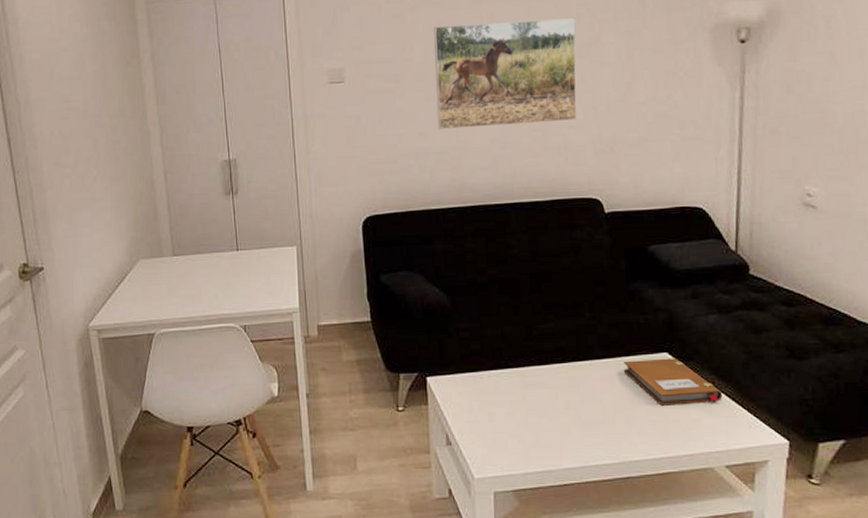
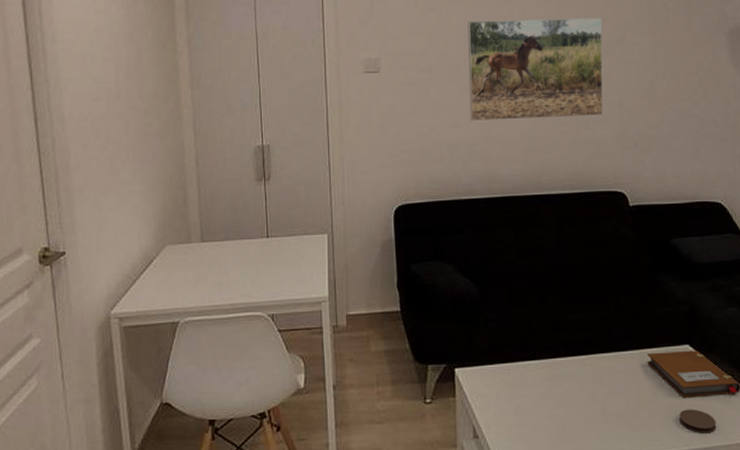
coaster: none [657,416,697,441] -> present [679,409,717,434]

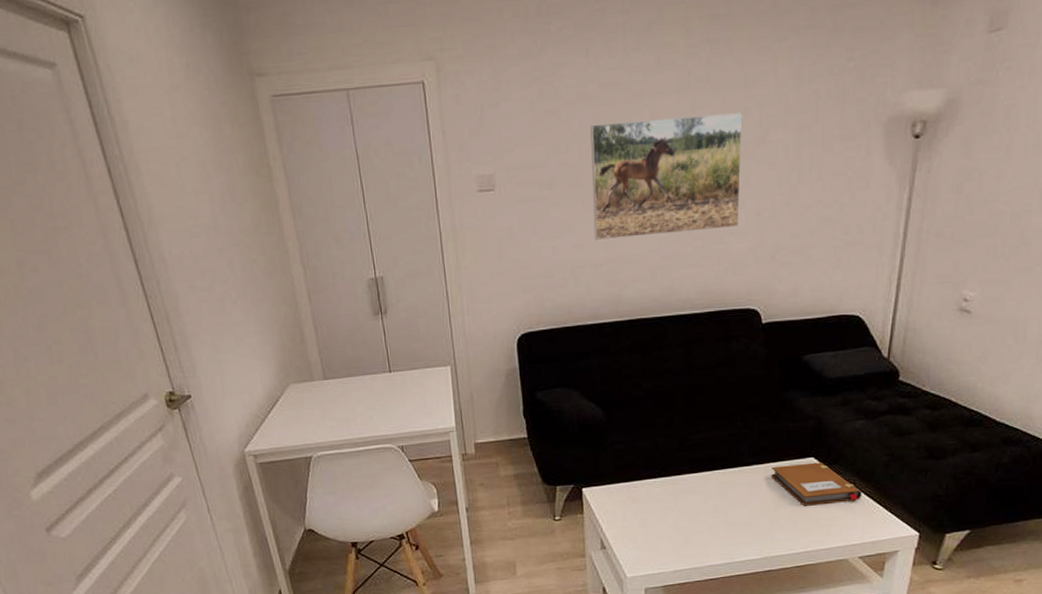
coaster: present [679,409,717,434] -> none [799,515,835,537]

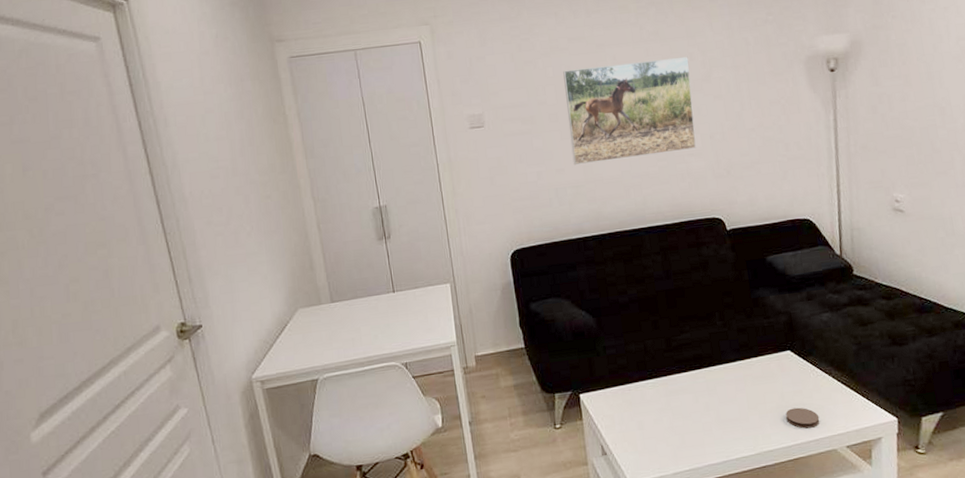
notebook: present [771,462,862,506] -> none [753,354,840,399]
coaster: none [799,515,835,537] -> present [785,407,820,429]

